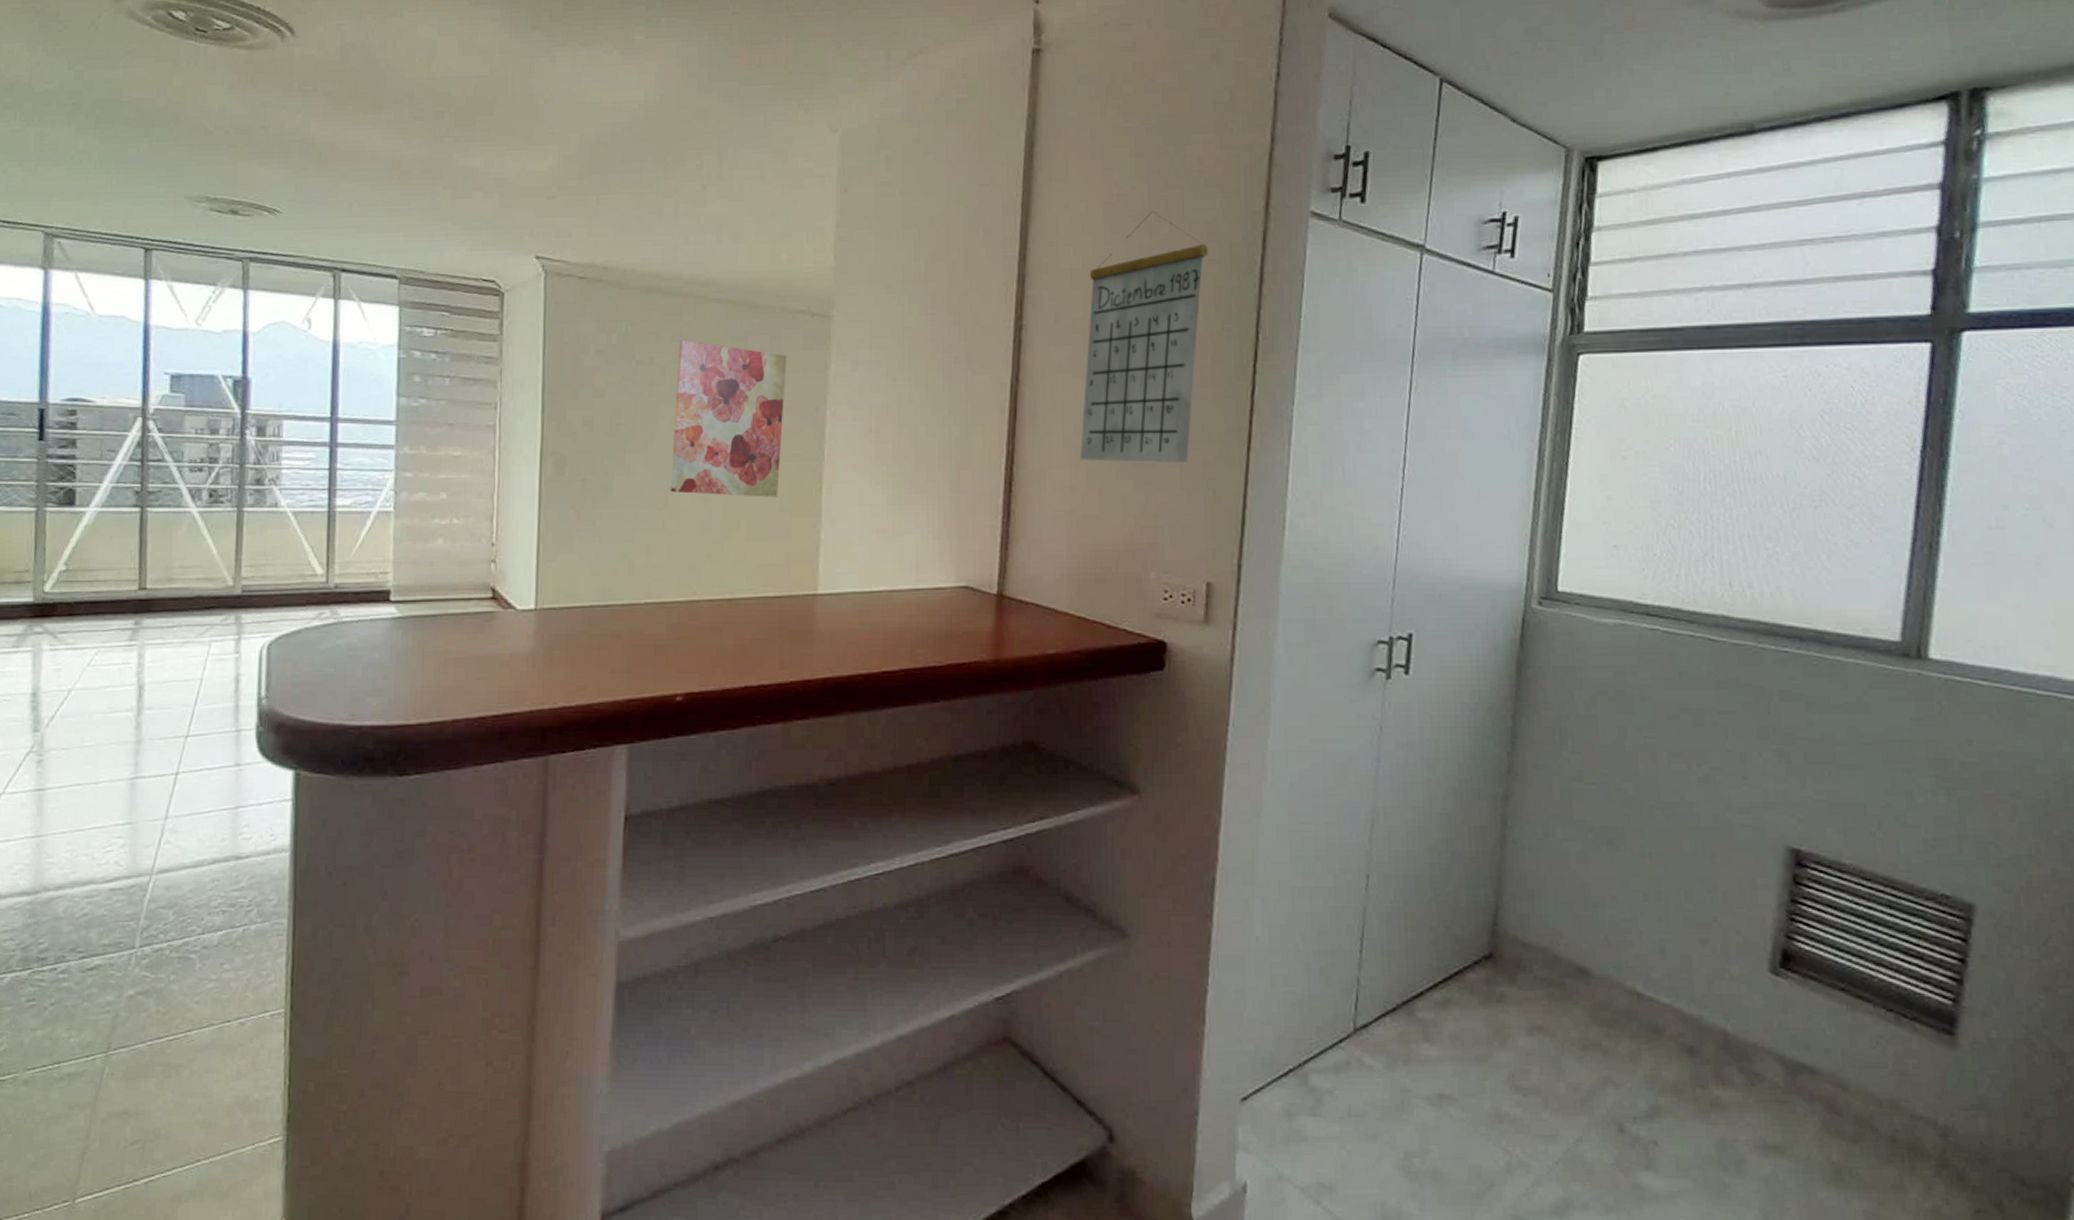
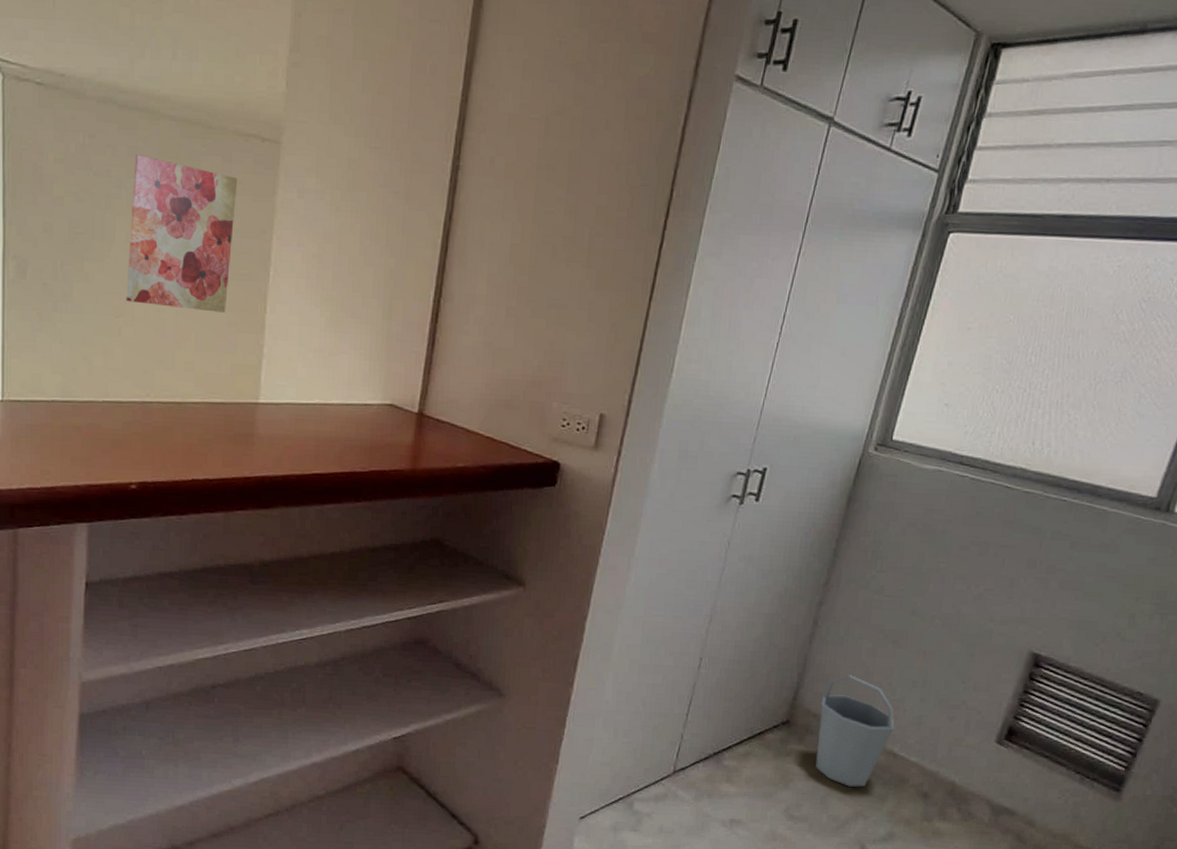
calendar: present [1080,211,1208,463] -> none [501,62,638,307]
bucket: none [1530,889,1631,1044] -> present [815,675,895,788]

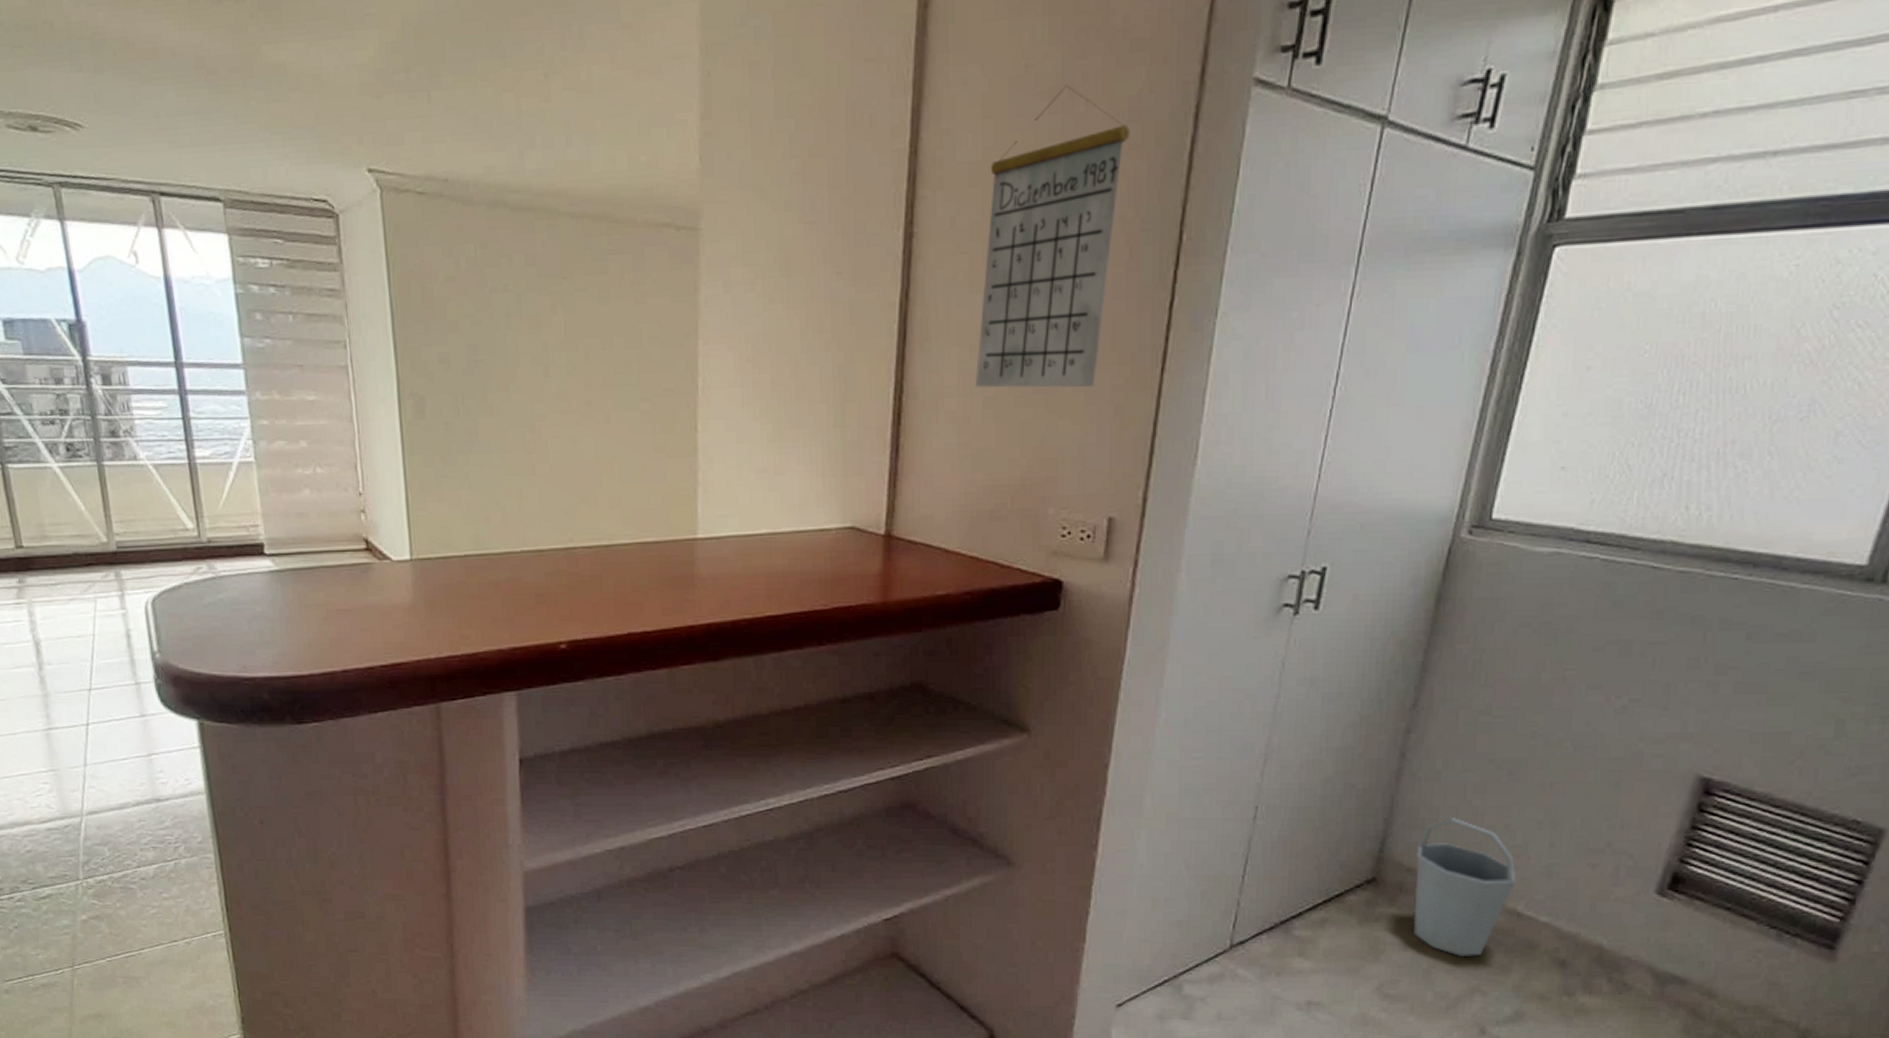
wall art: present [126,154,238,313] -> none [534,262,653,437]
calendar: none [501,62,638,307] -> present [976,85,1130,388]

